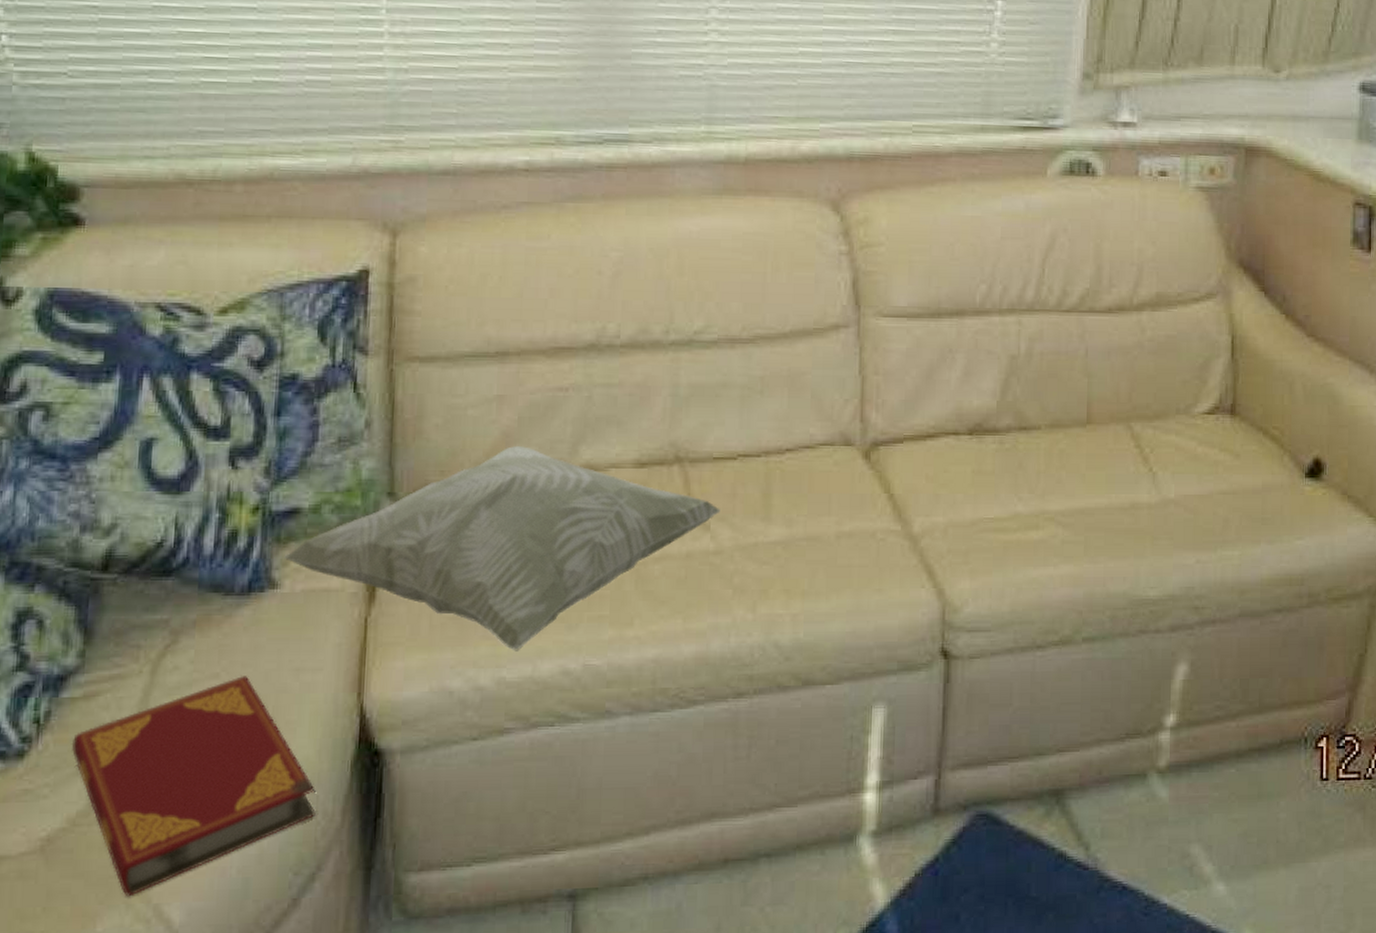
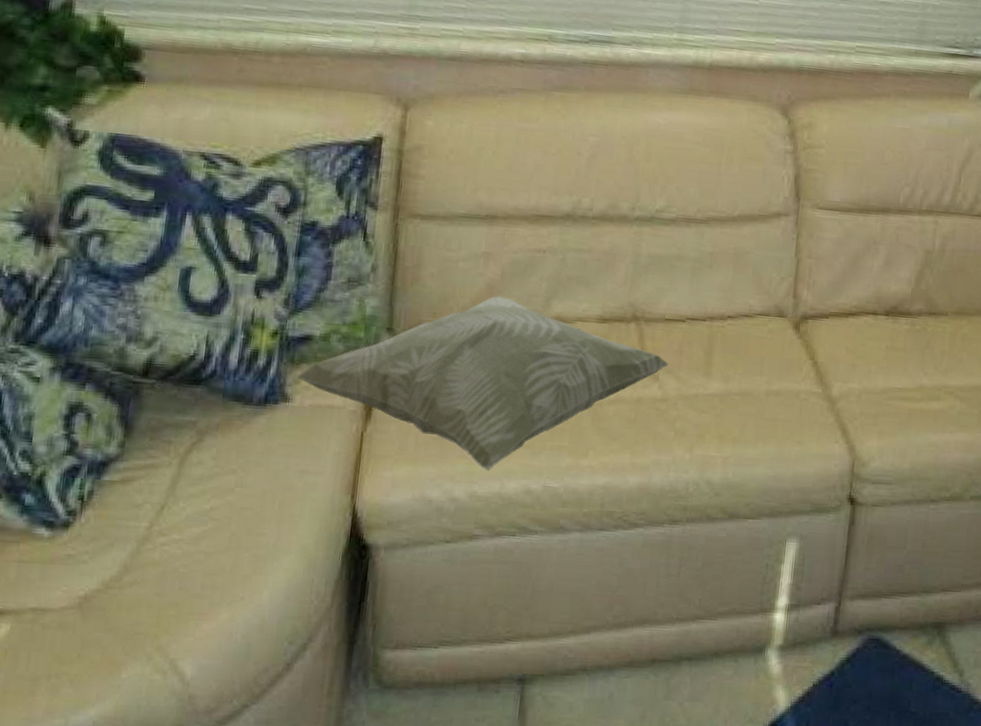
hardback book: present [71,676,316,897] -> none [109,473,310,651]

